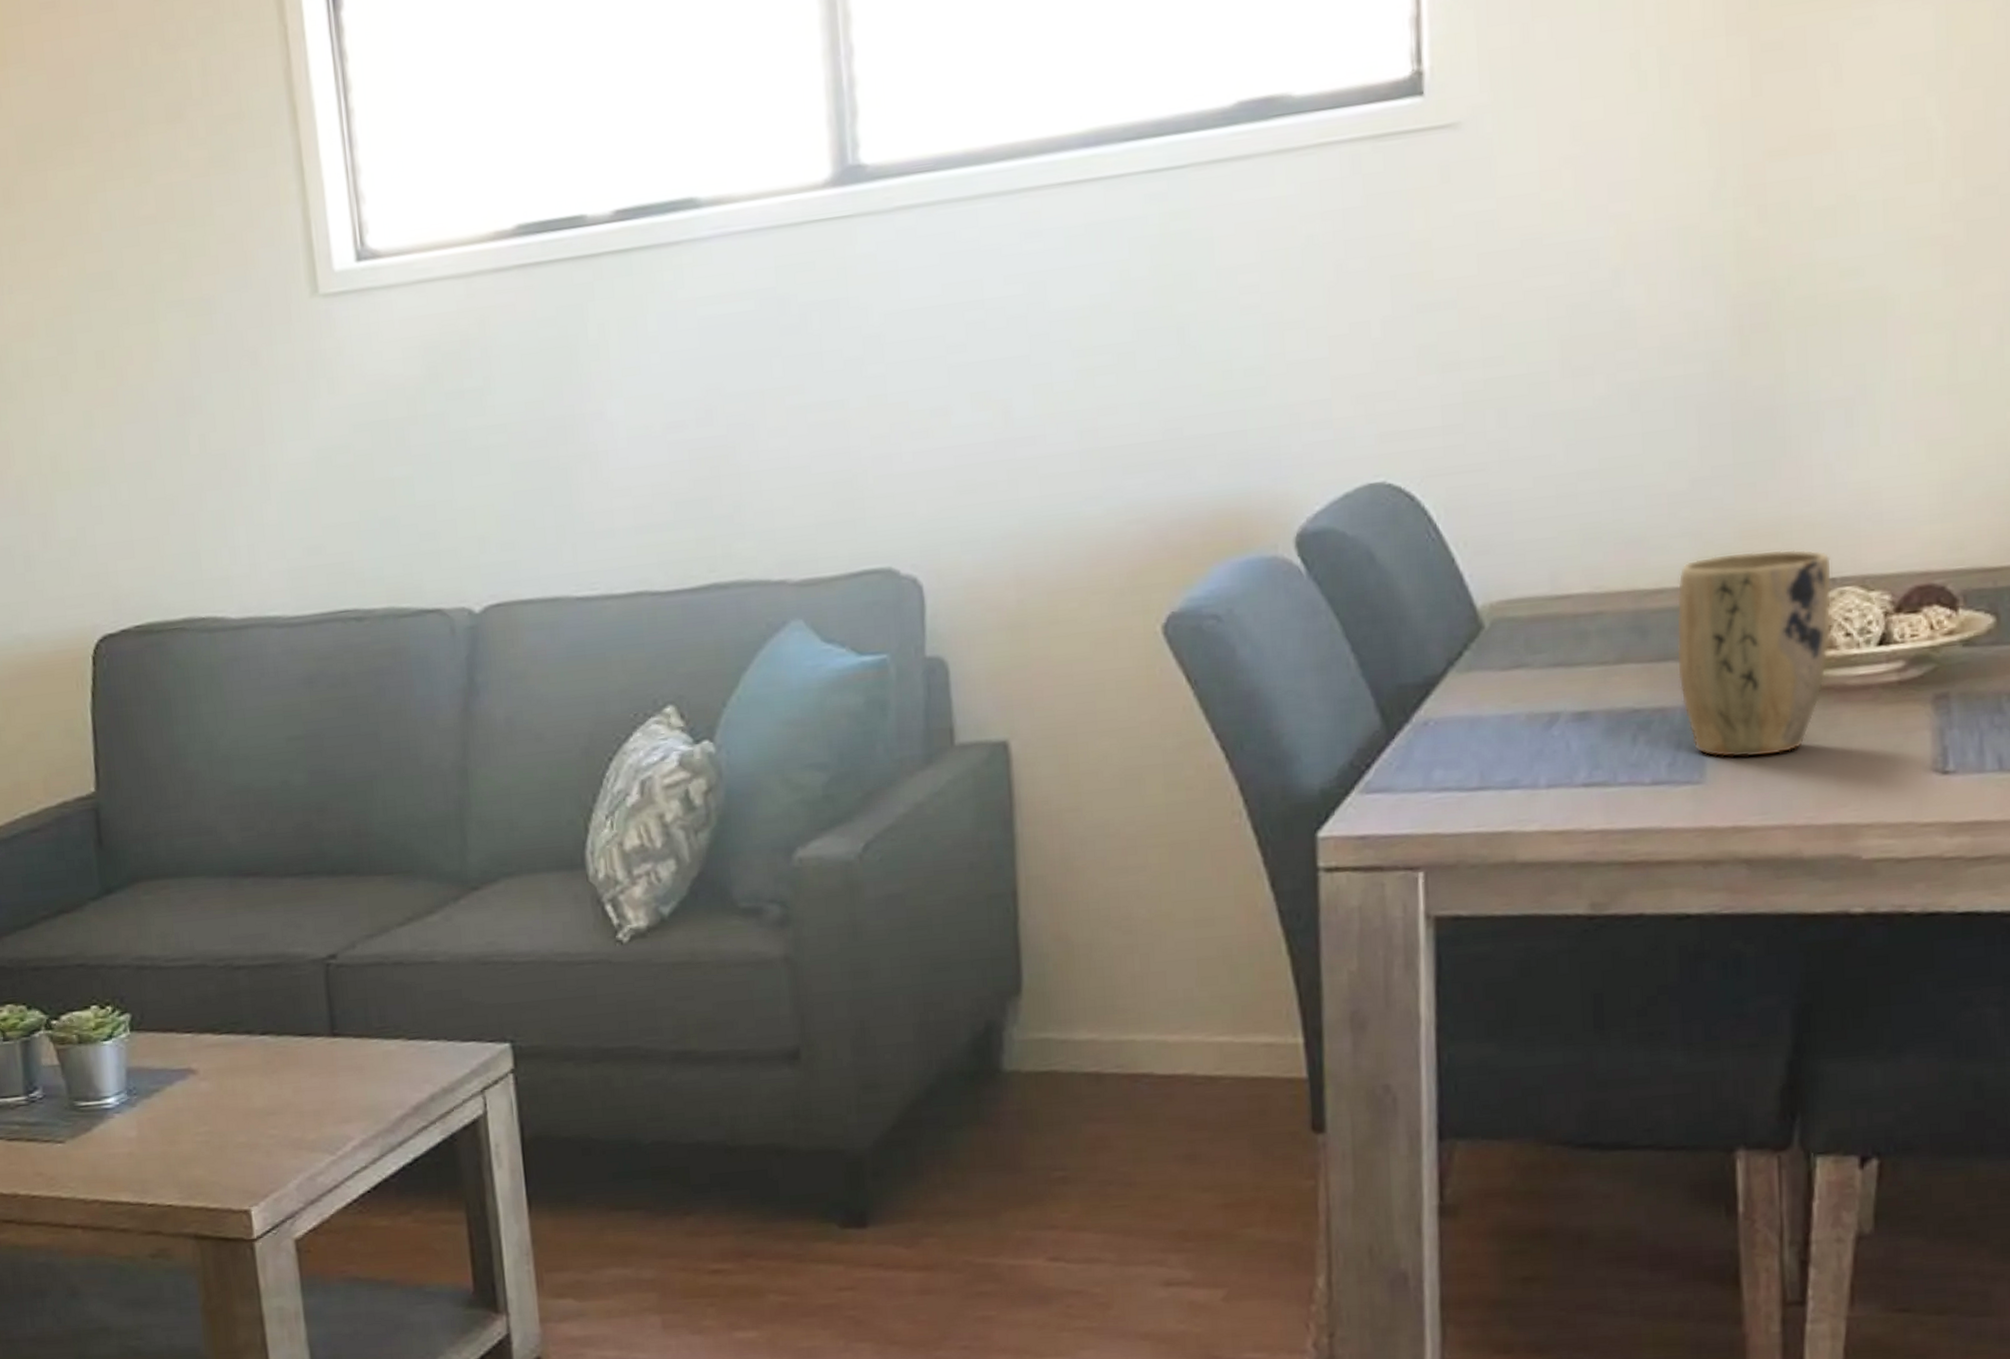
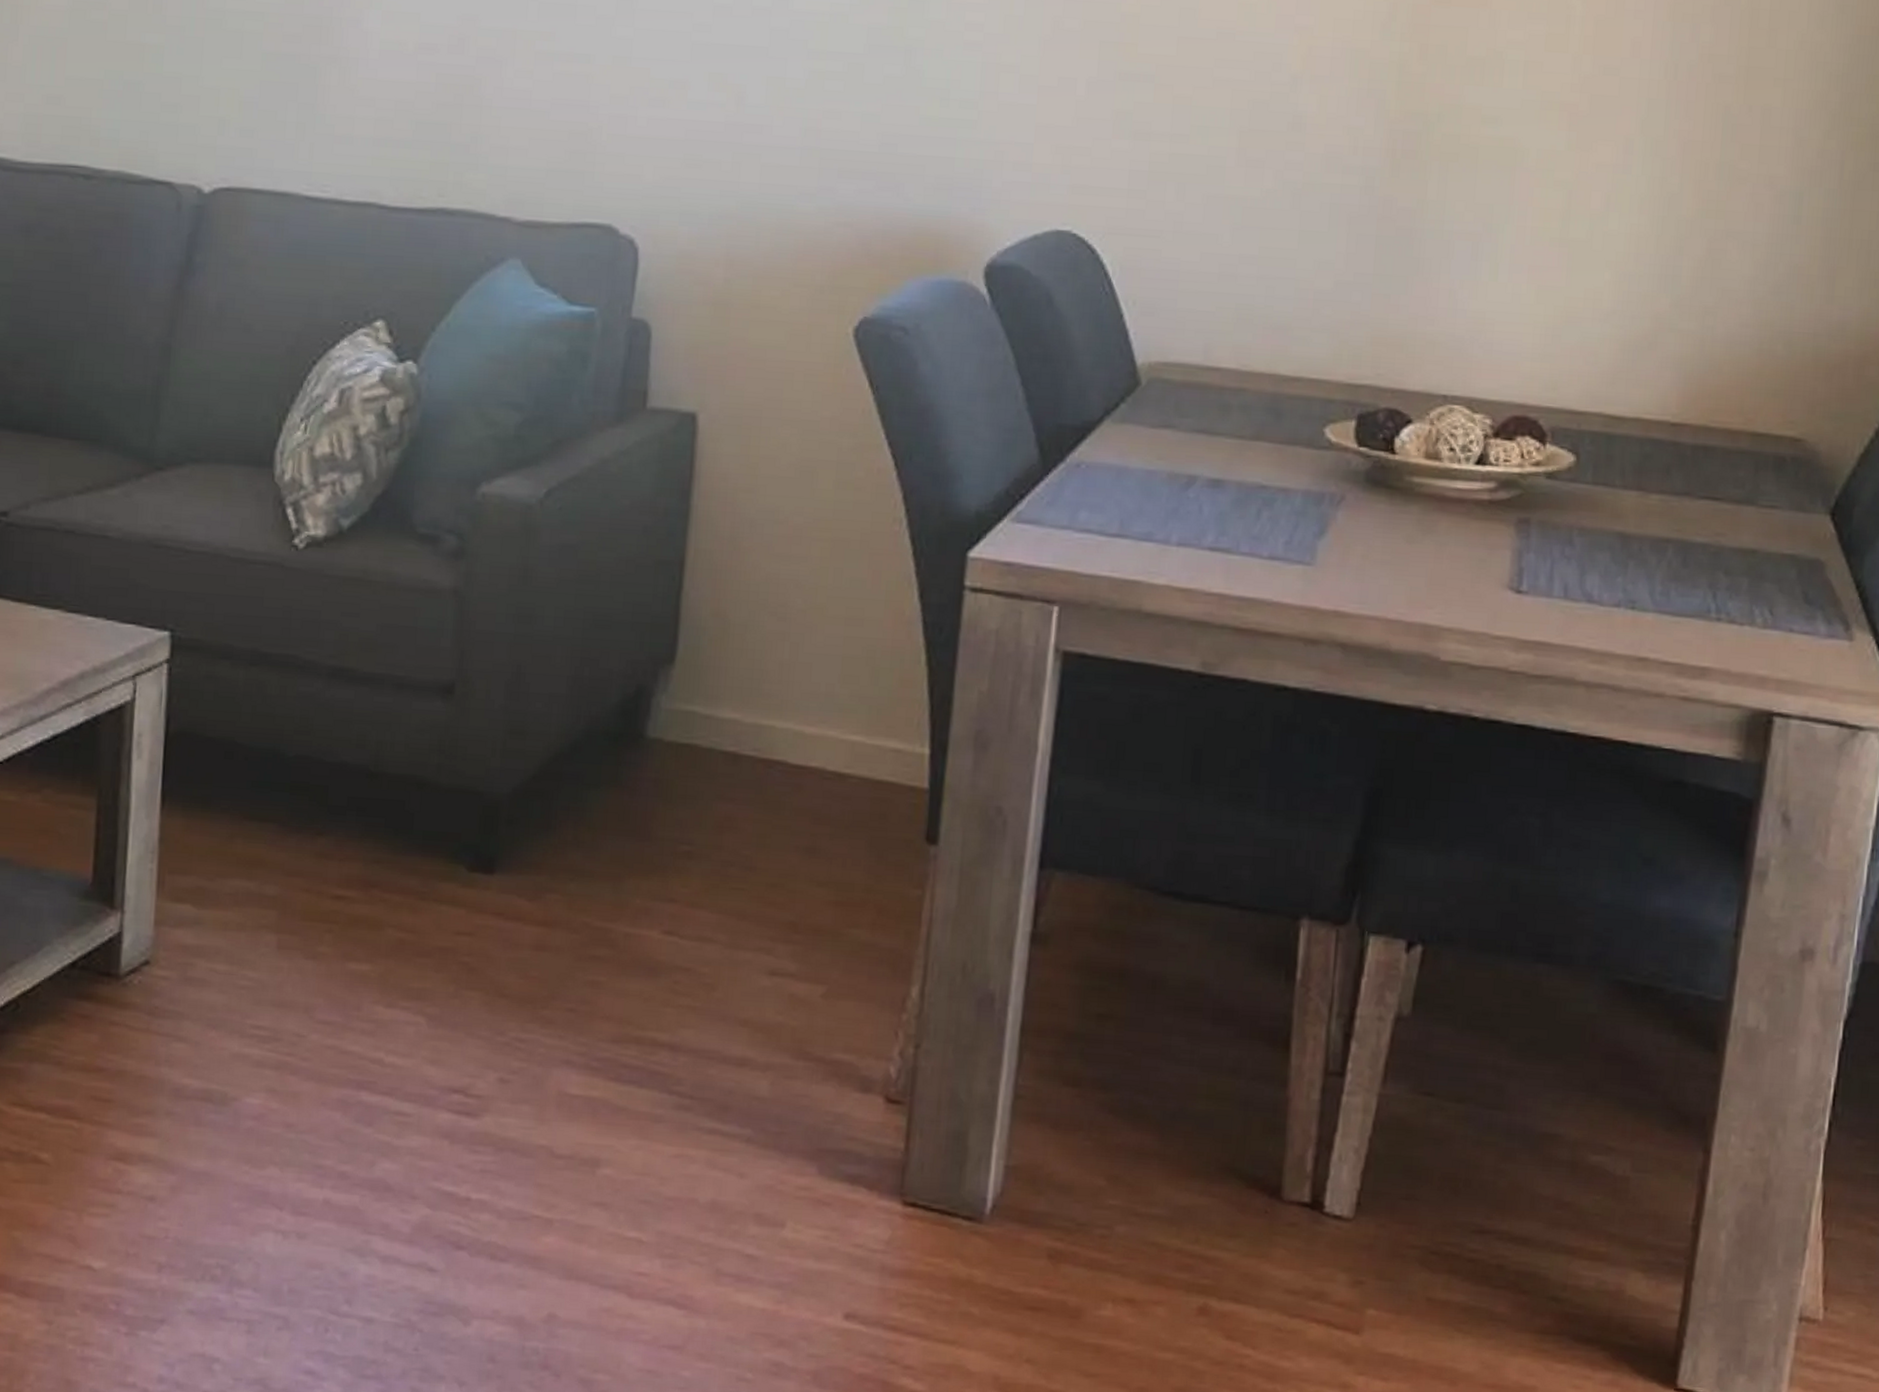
plant pot: present [1676,549,1833,758] -> none [1303,355,1446,550]

